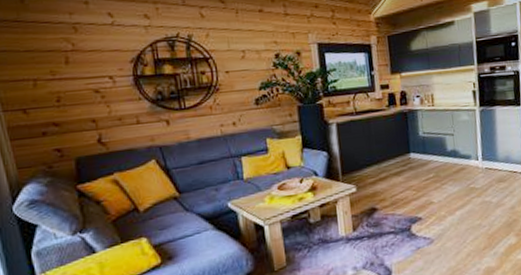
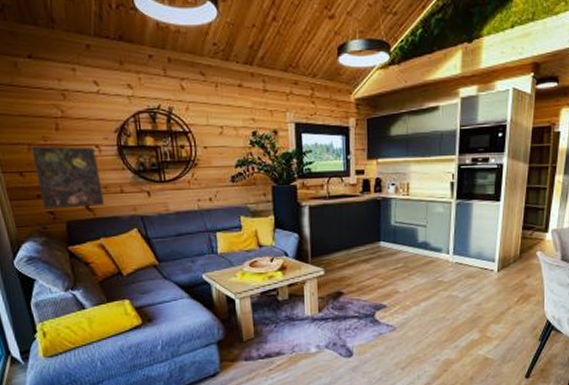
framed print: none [37,78,118,147] -> present [31,145,104,210]

